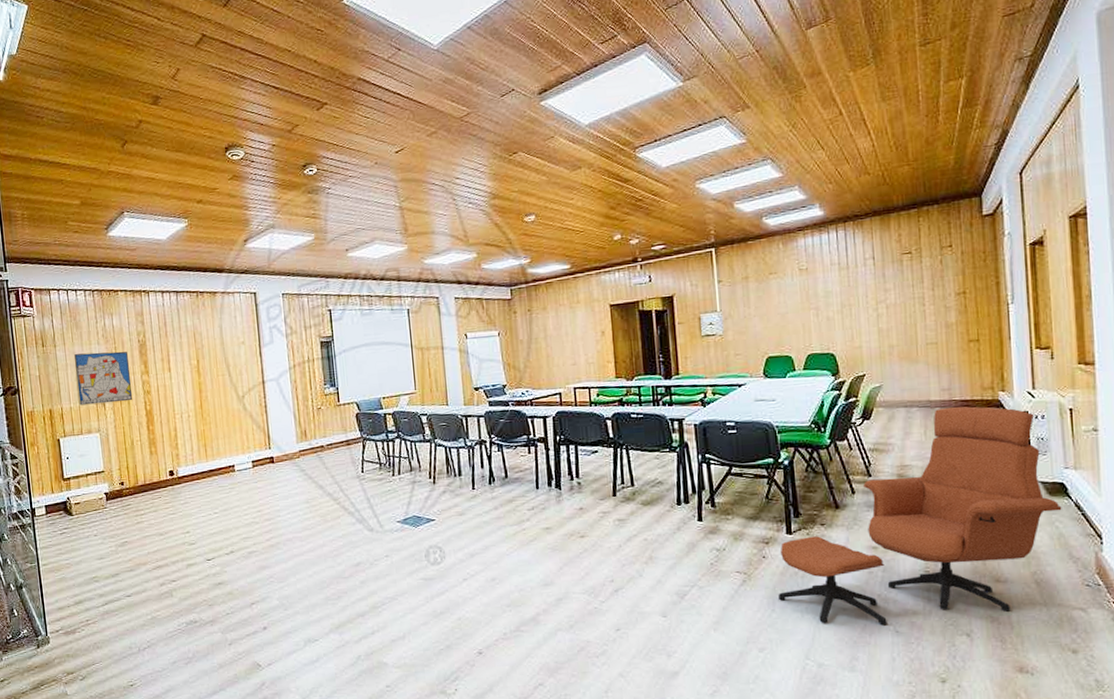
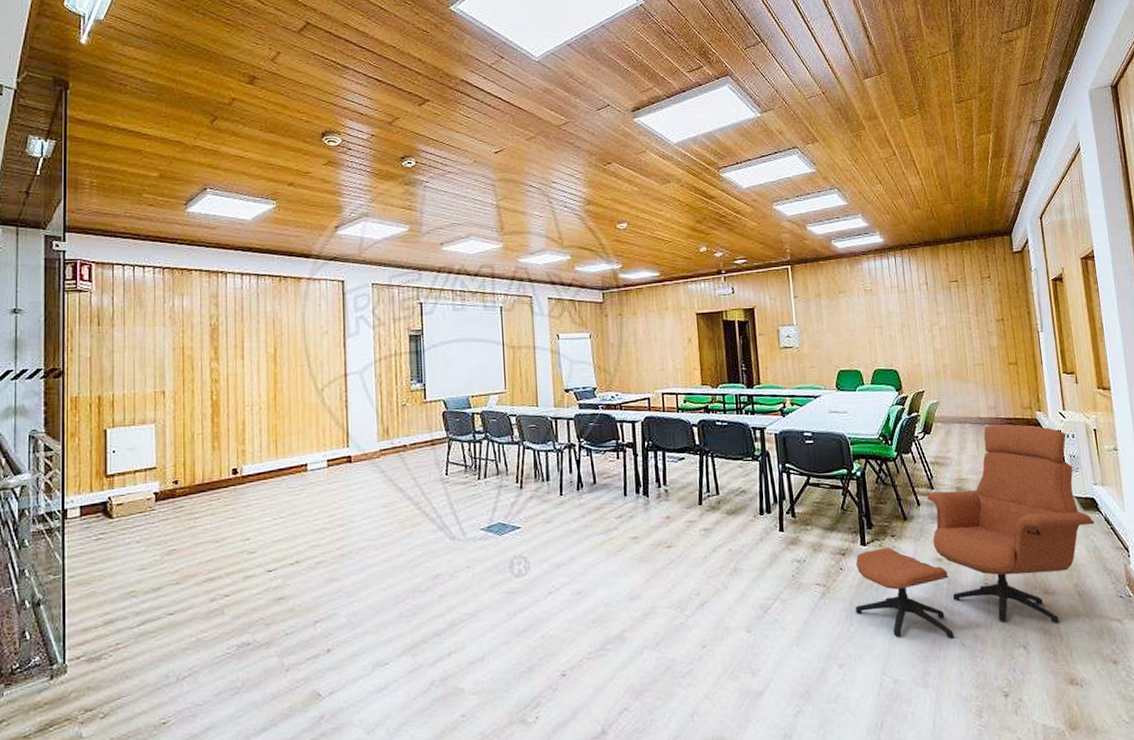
wall art: present [74,351,133,406] -> none [135,334,198,393]

